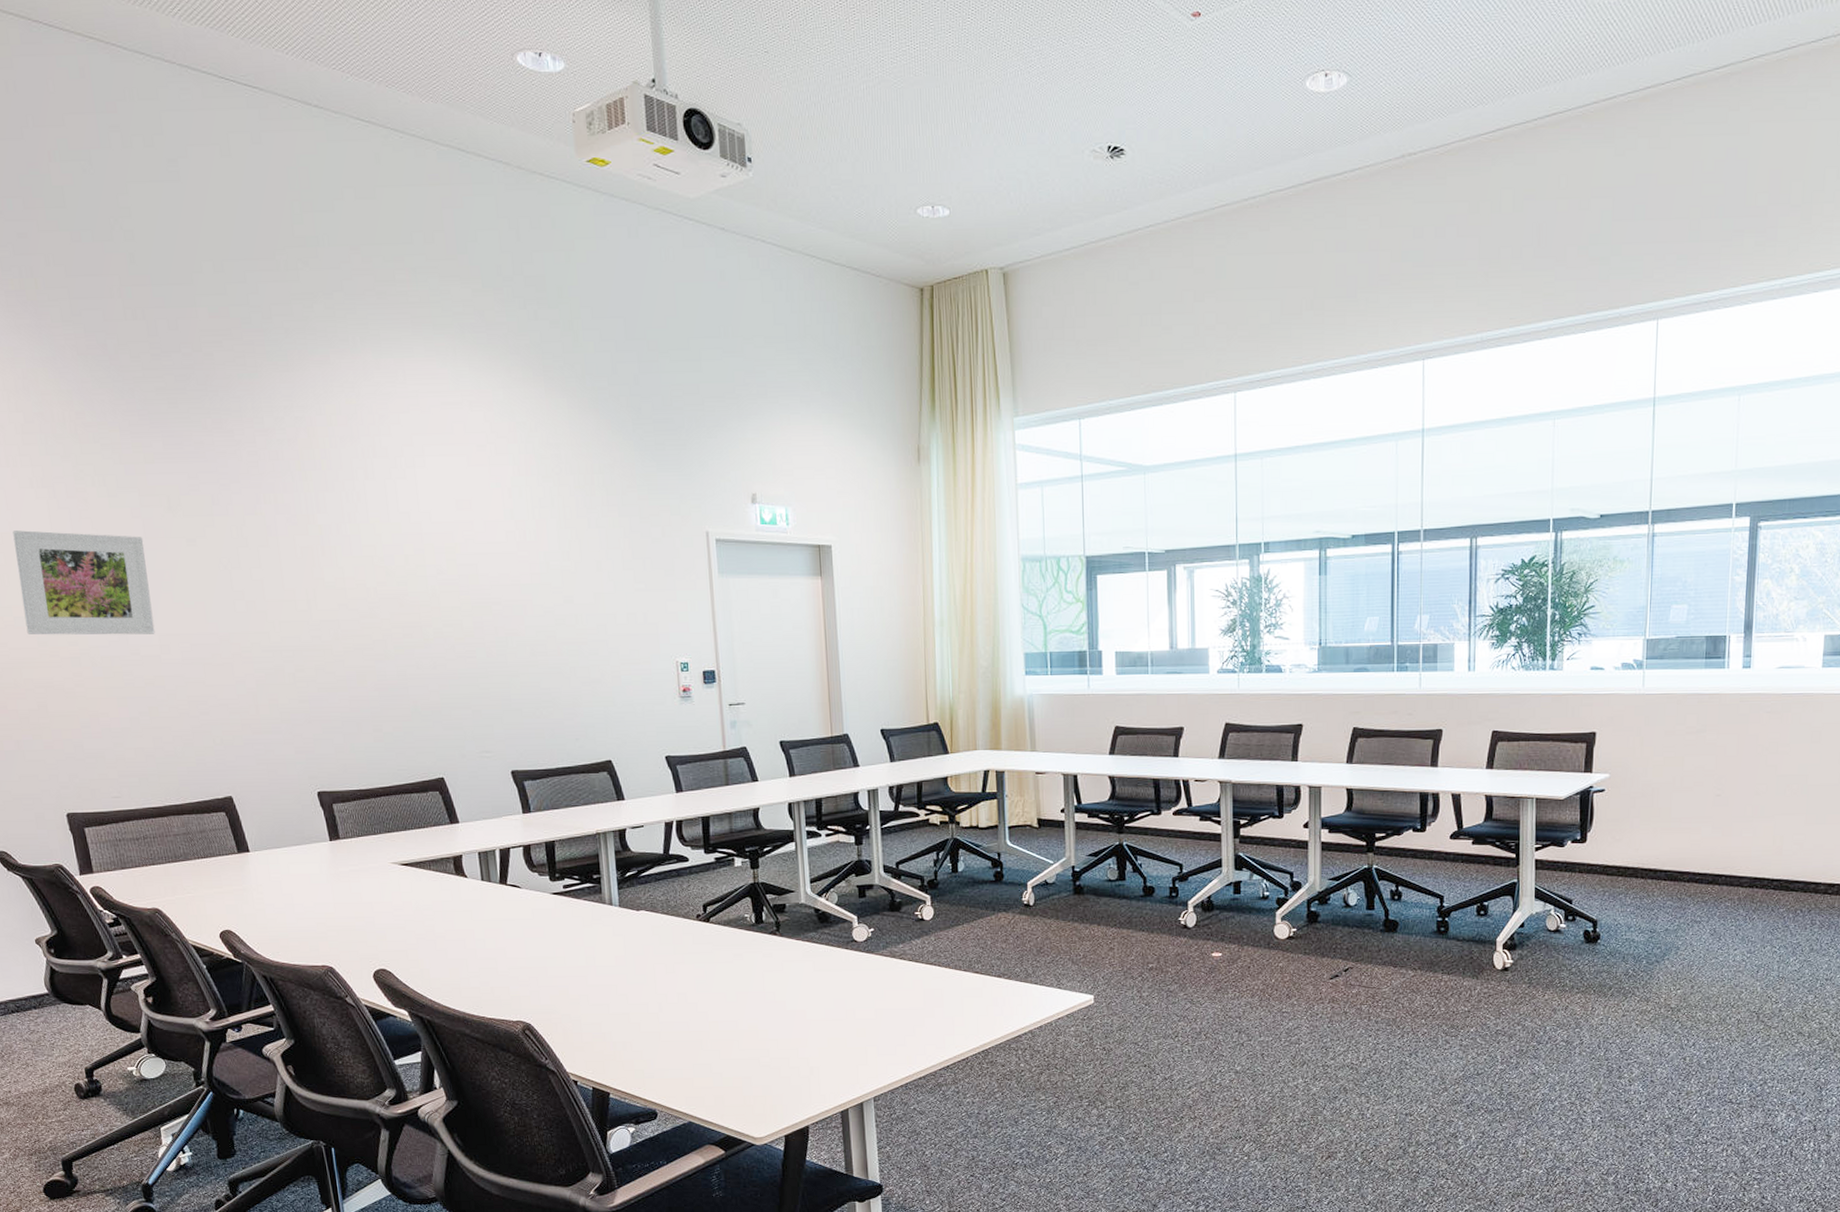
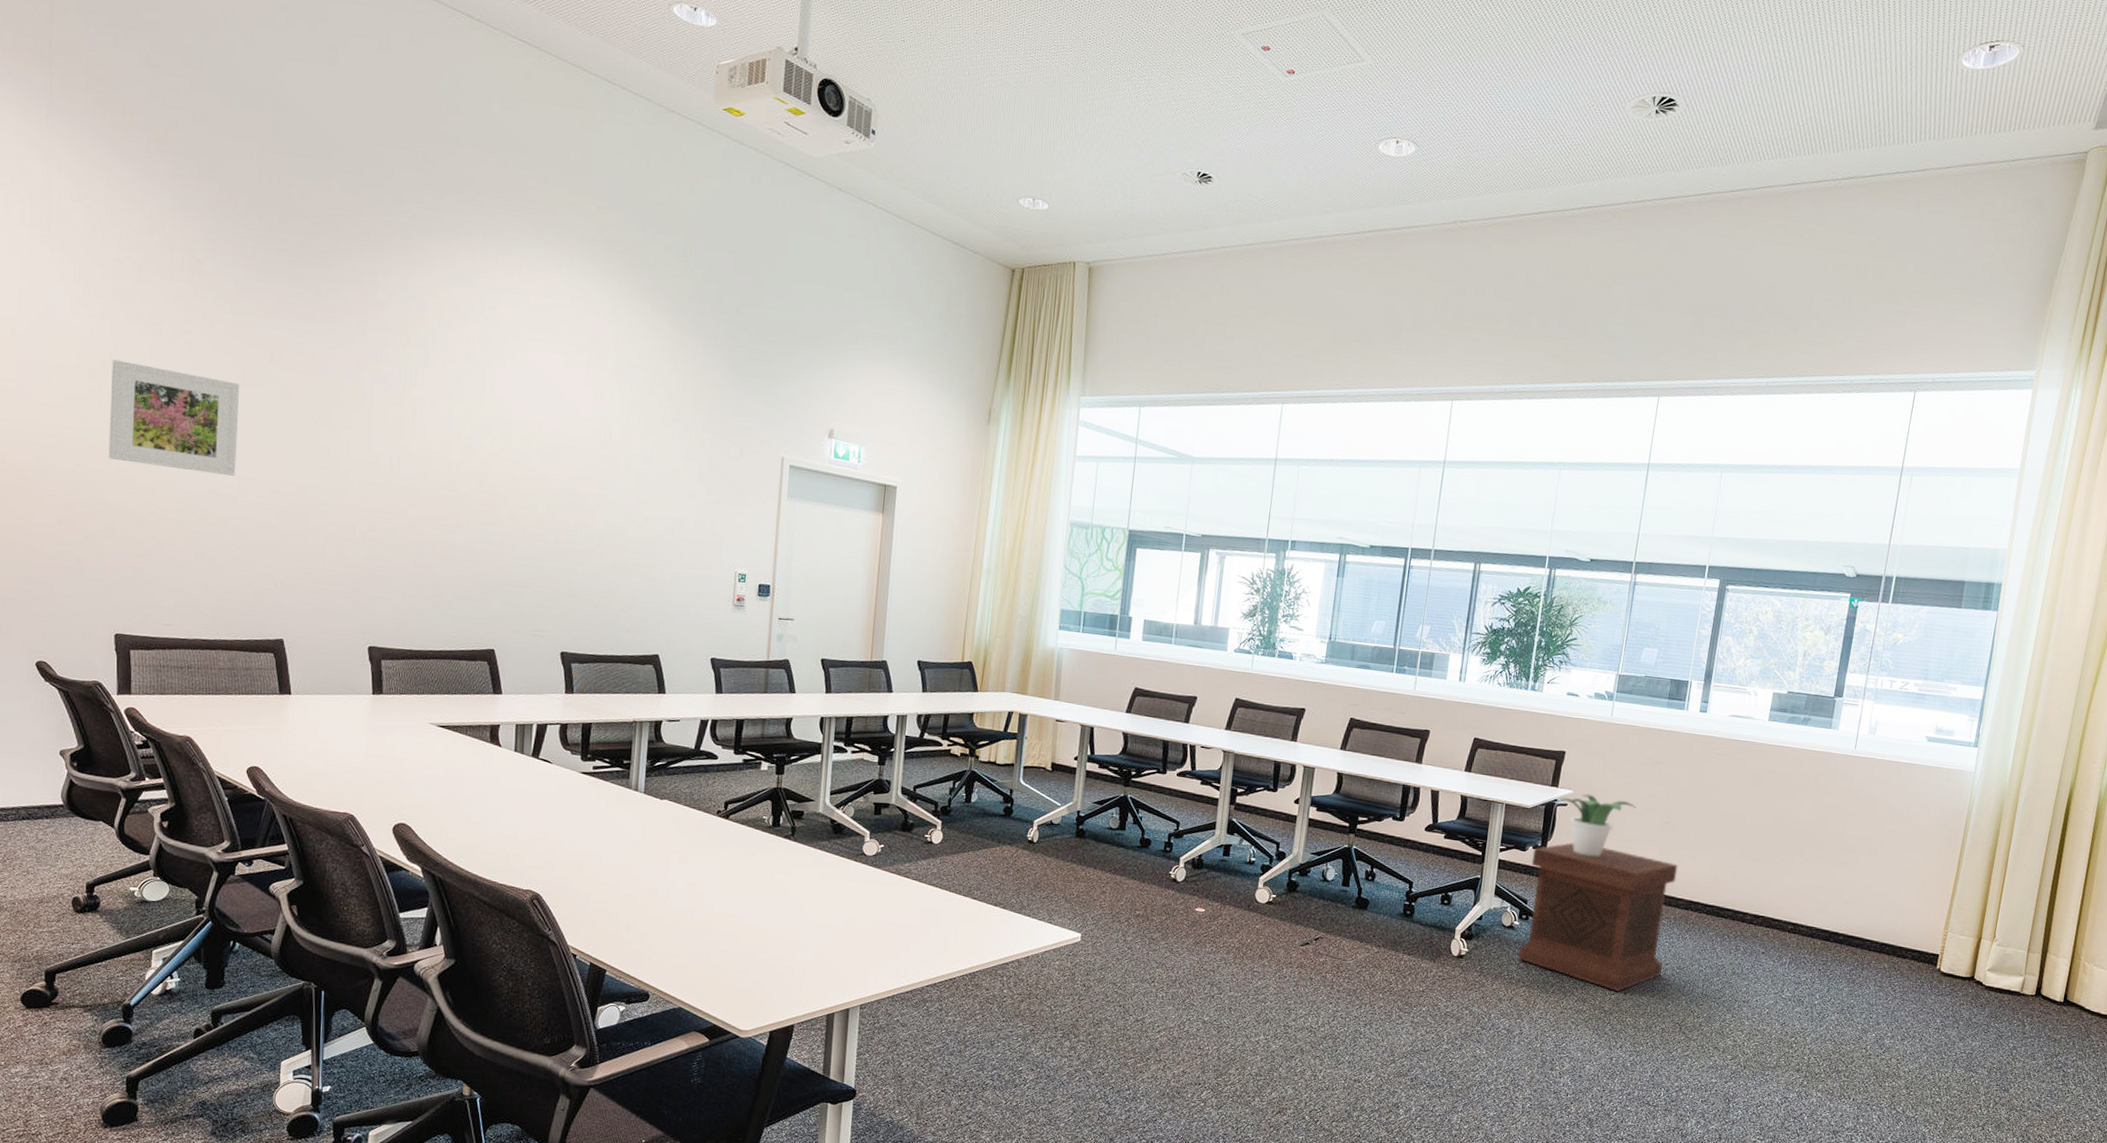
side table: none [1568,831,1737,986] -> present [1518,842,1678,992]
potted plant: none [1594,775,1682,843] -> present [1558,793,1636,857]

